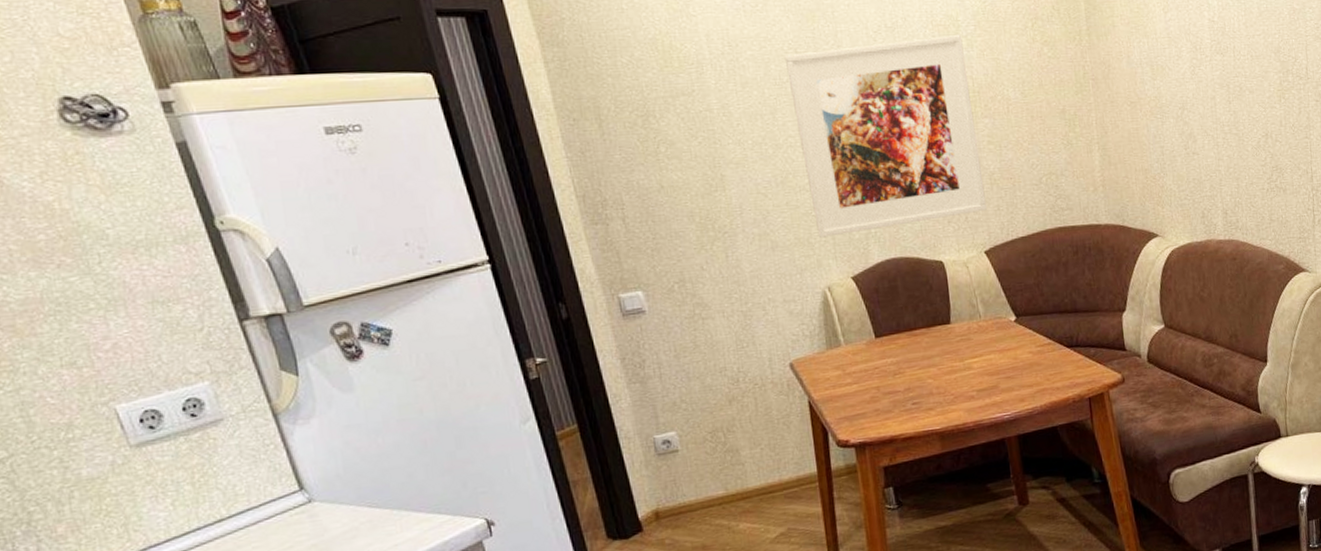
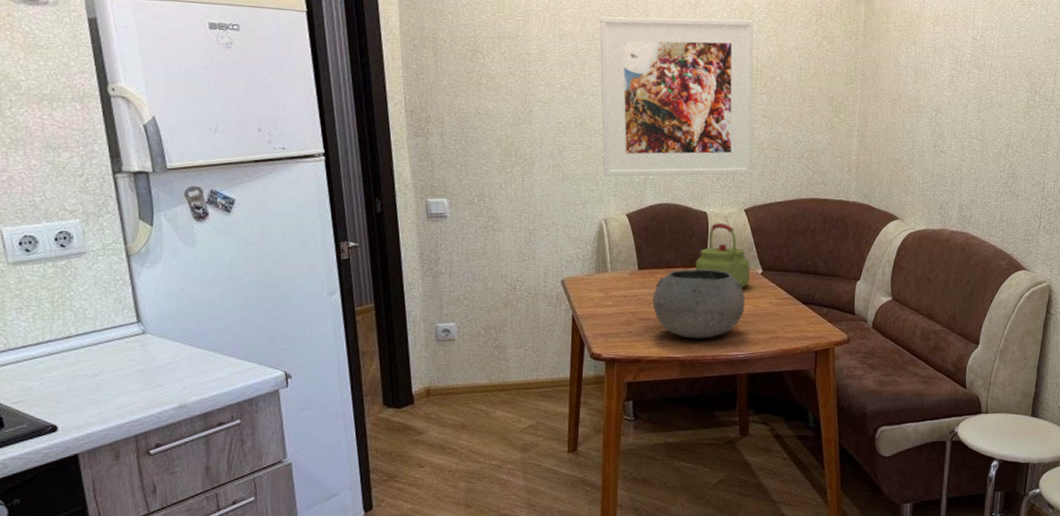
bowl: none [896,324,1003,407] -> present [652,268,745,339]
kettle: none [939,271,1003,341] -> present [696,223,750,288]

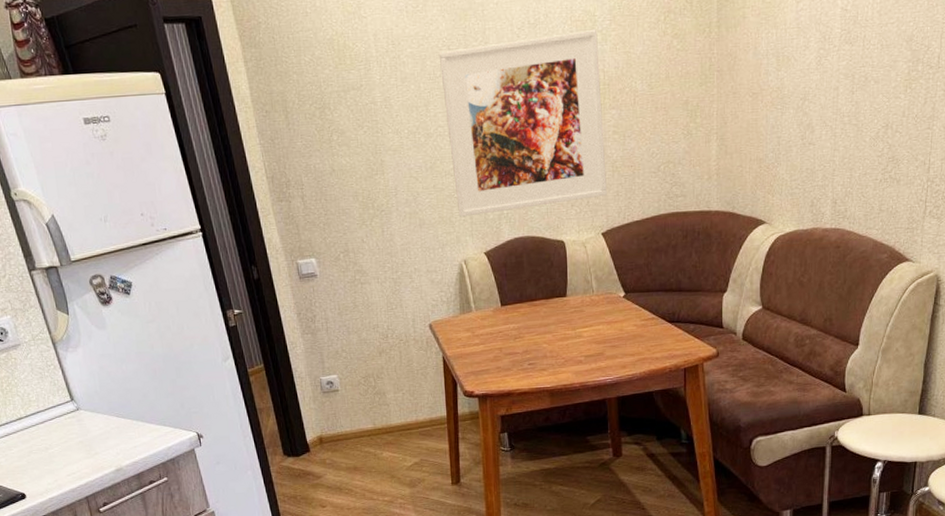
bowl: present [652,268,745,339] -> none [517,297,609,368]
kettle: present [696,223,750,288] -> none [557,250,612,313]

